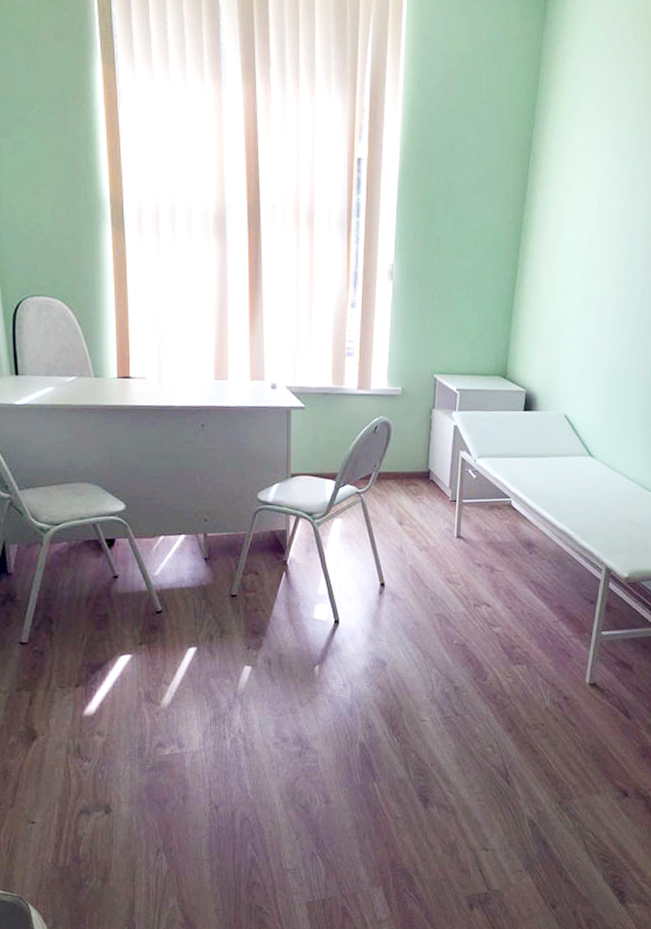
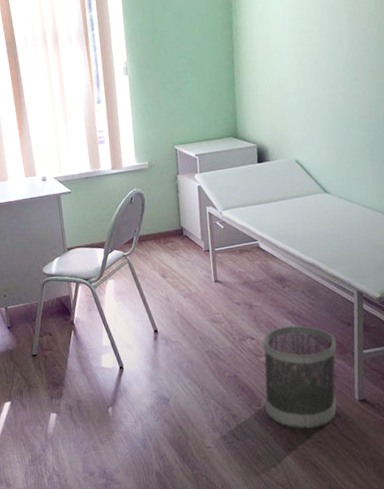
wastebasket: none [491,596,576,709] -> present [262,325,337,429]

